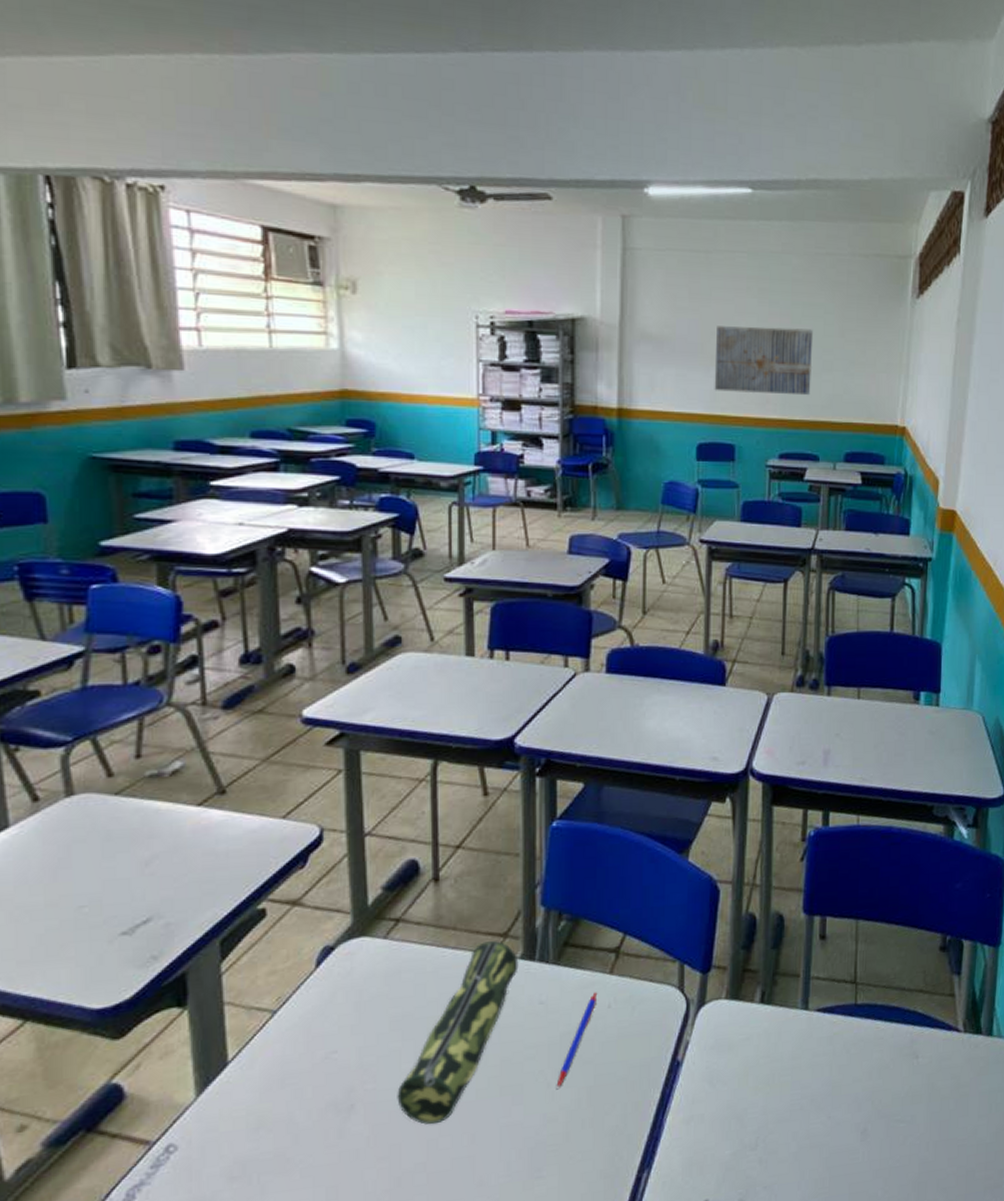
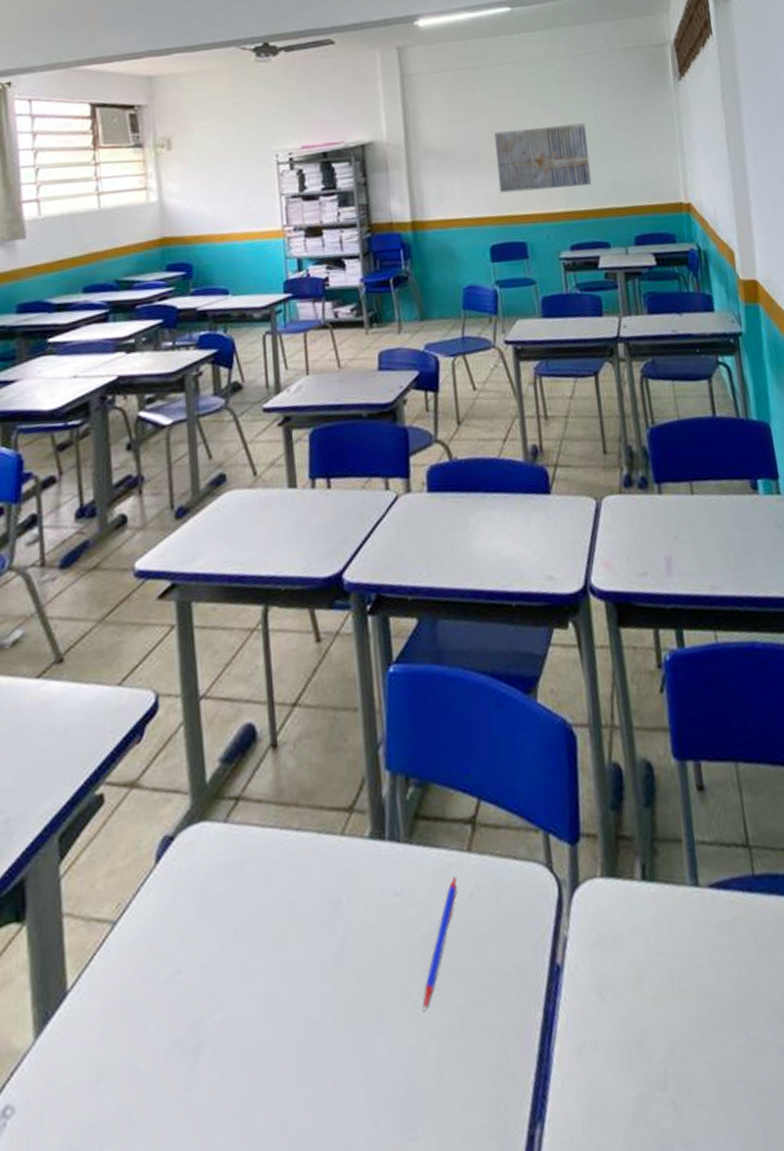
pencil case: present [397,941,519,1125] -> none [247,817,368,1068]

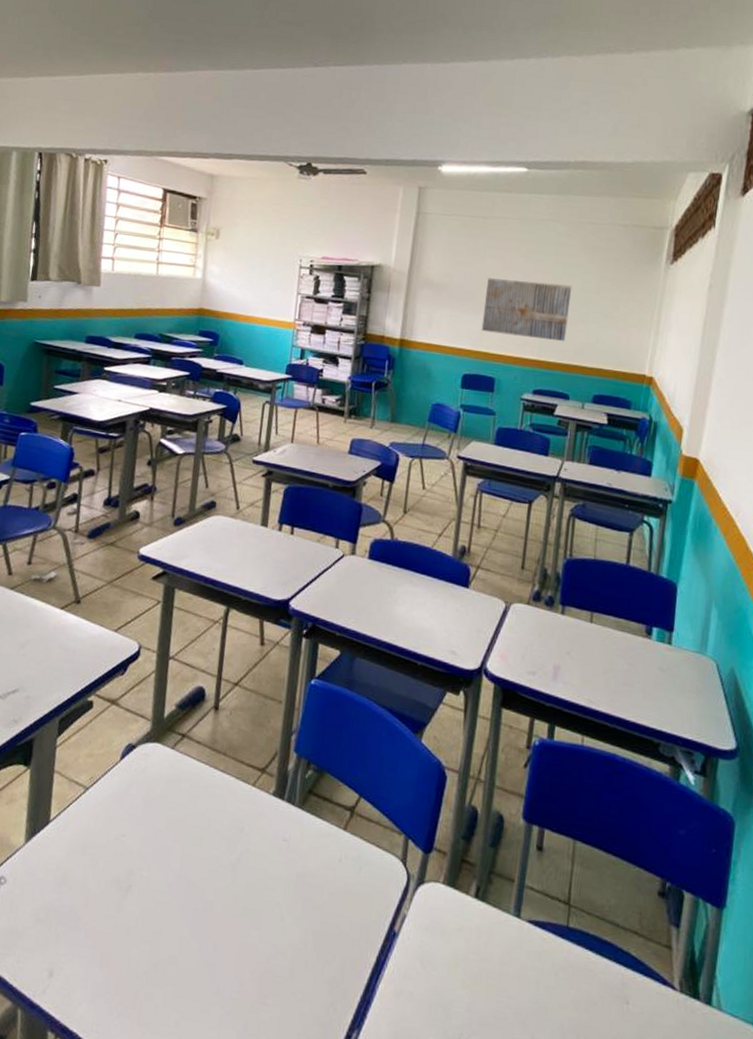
pen: present [422,876,457,1012] -> none [288,843,332,926]

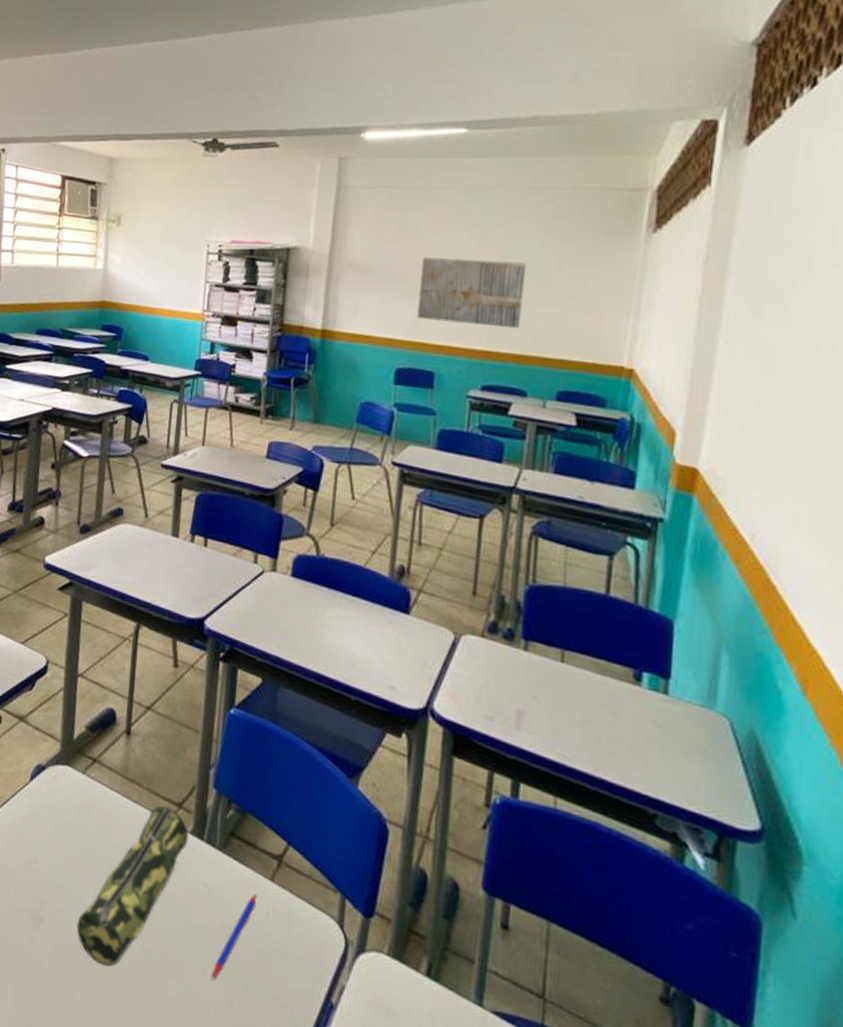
pencil case: none [163,772,271,925] -> present [76,805,189,967]
pen: none [288,843,332,926] -> present [210,894,258,981]

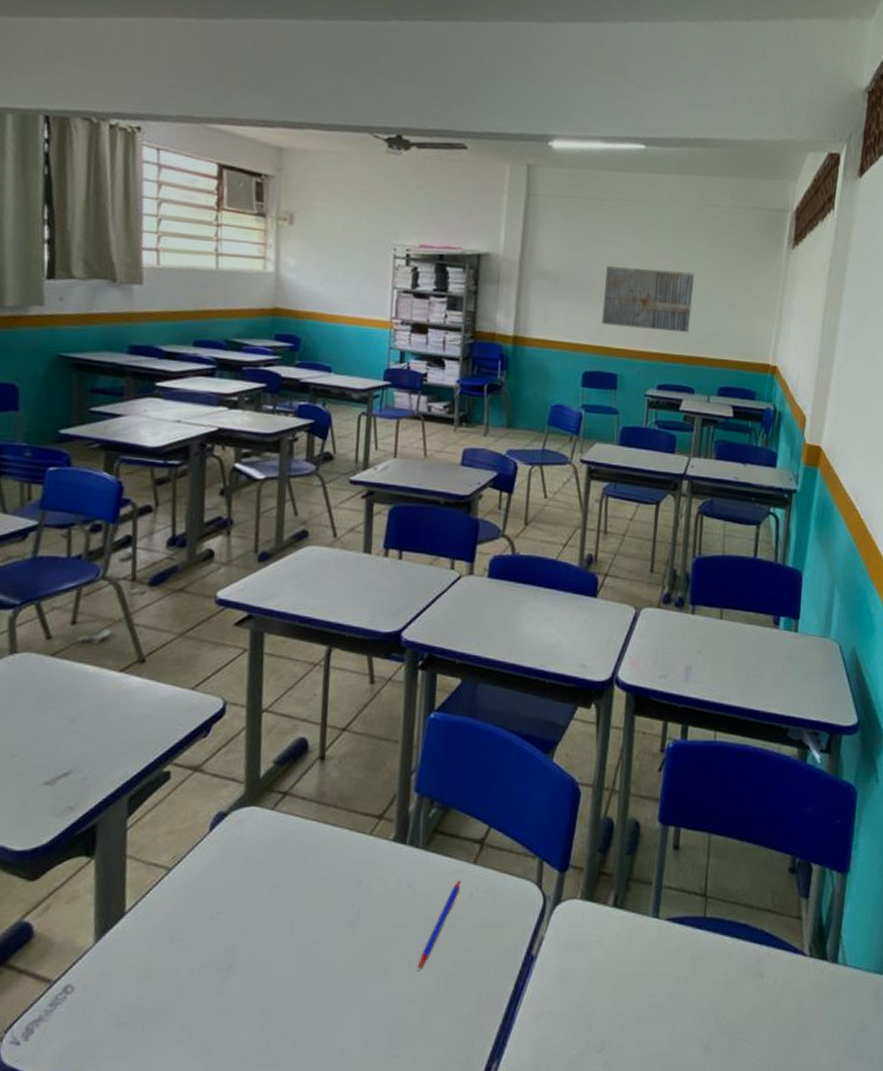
pencil case: present [76,805,189,967] -> none [271,822,391,993]

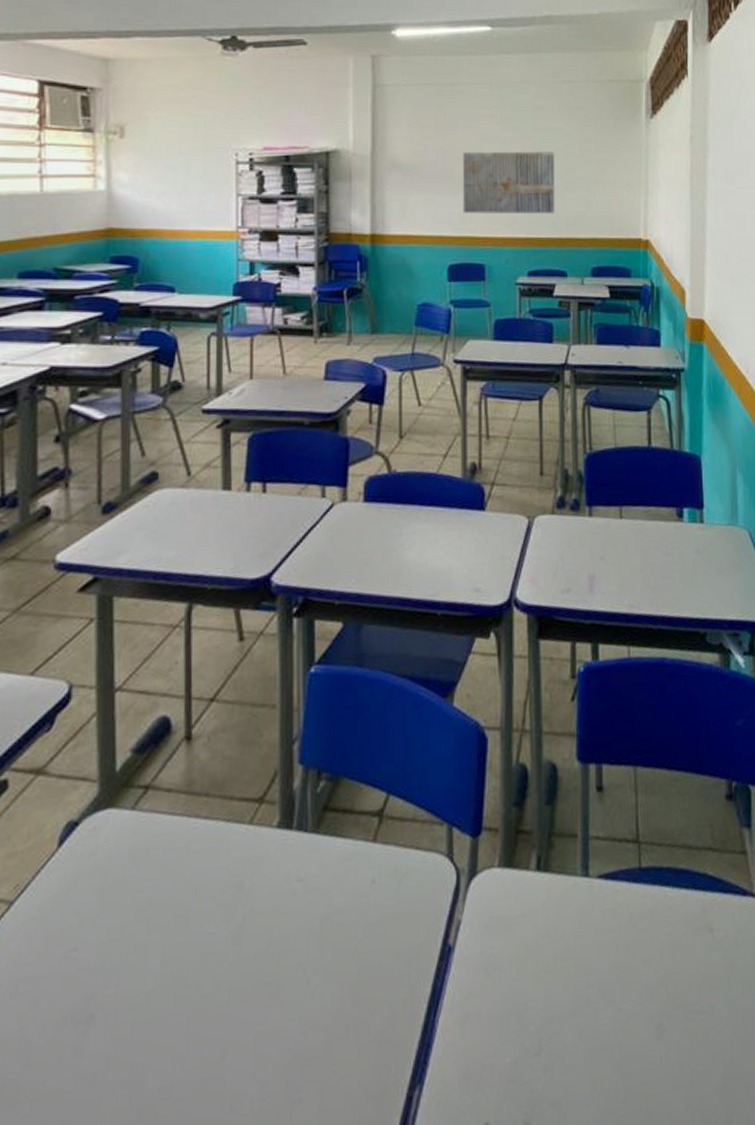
pen: present [417,880,462,972] -> none [316,864,360,988]

